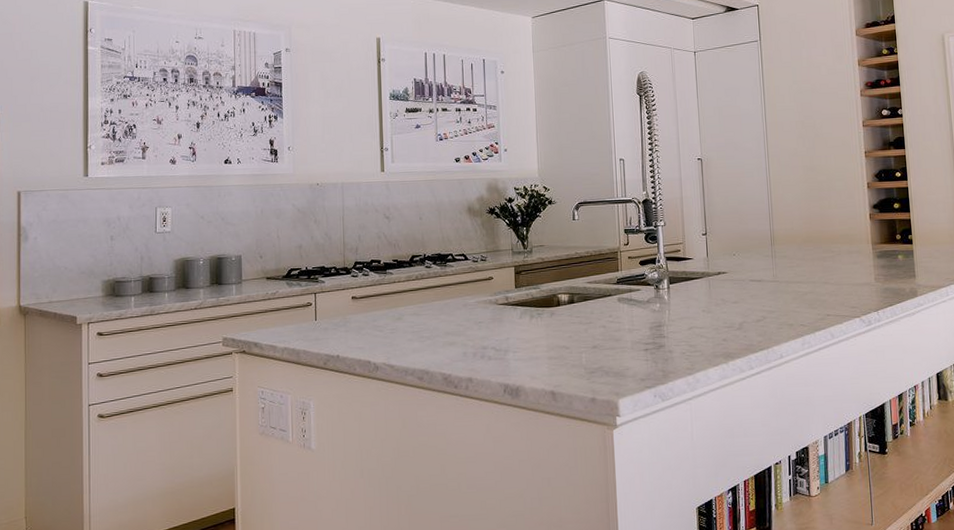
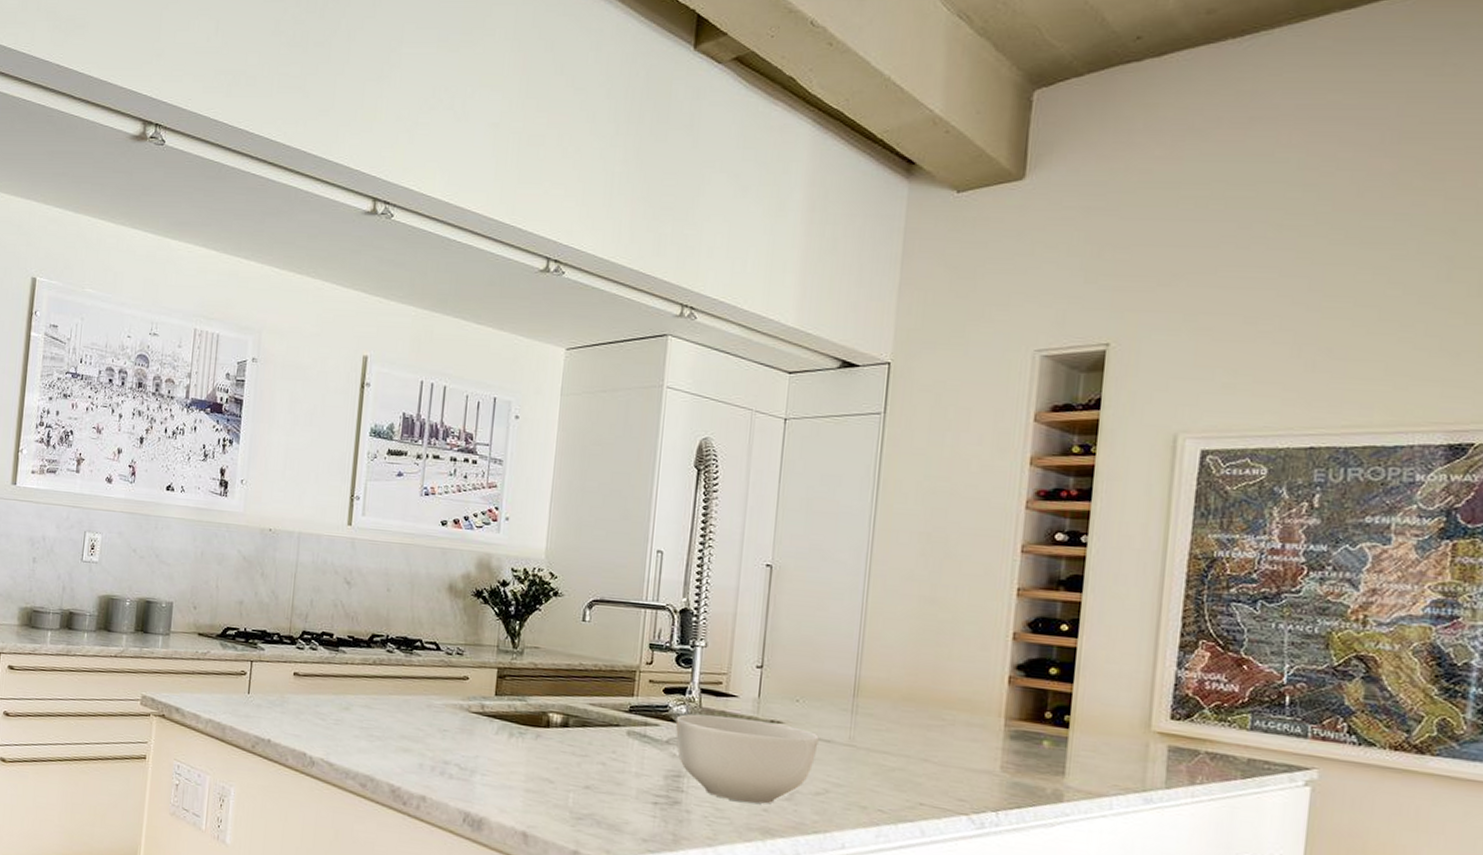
bowl: none [651,273,753,337] -> present [675,714,819,804]

